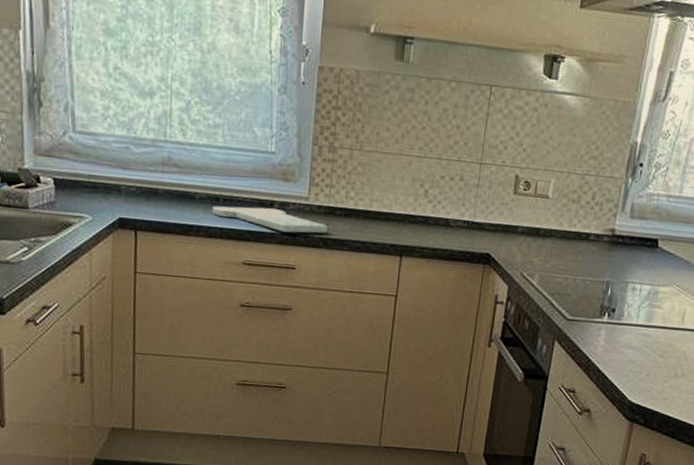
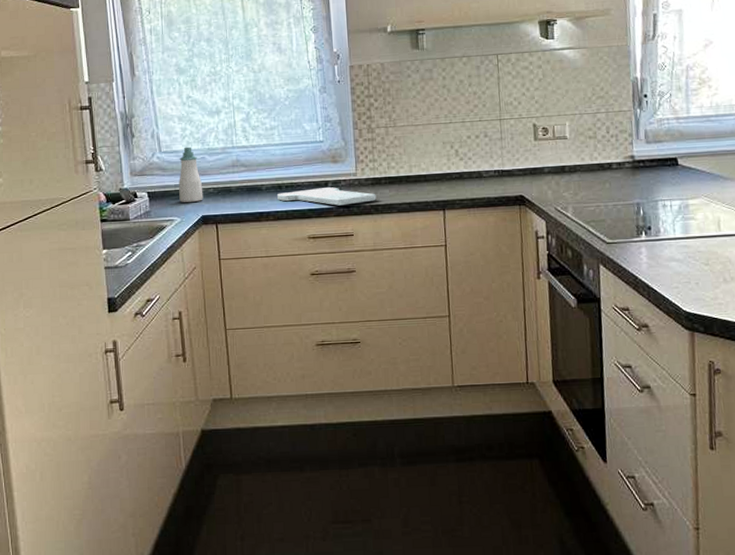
soap bottle: none [93,130,124,200] -> present [179,146,203,203]

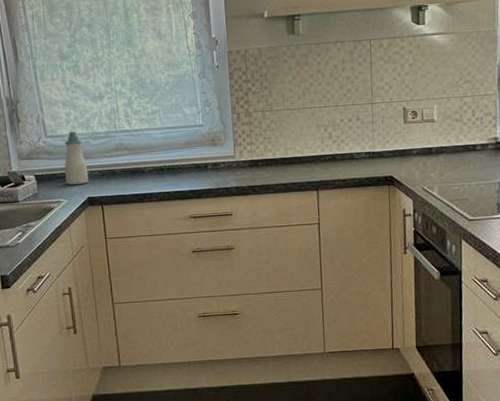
cutting board: present [277,187,376,206] -> none [160,169,254,187]

